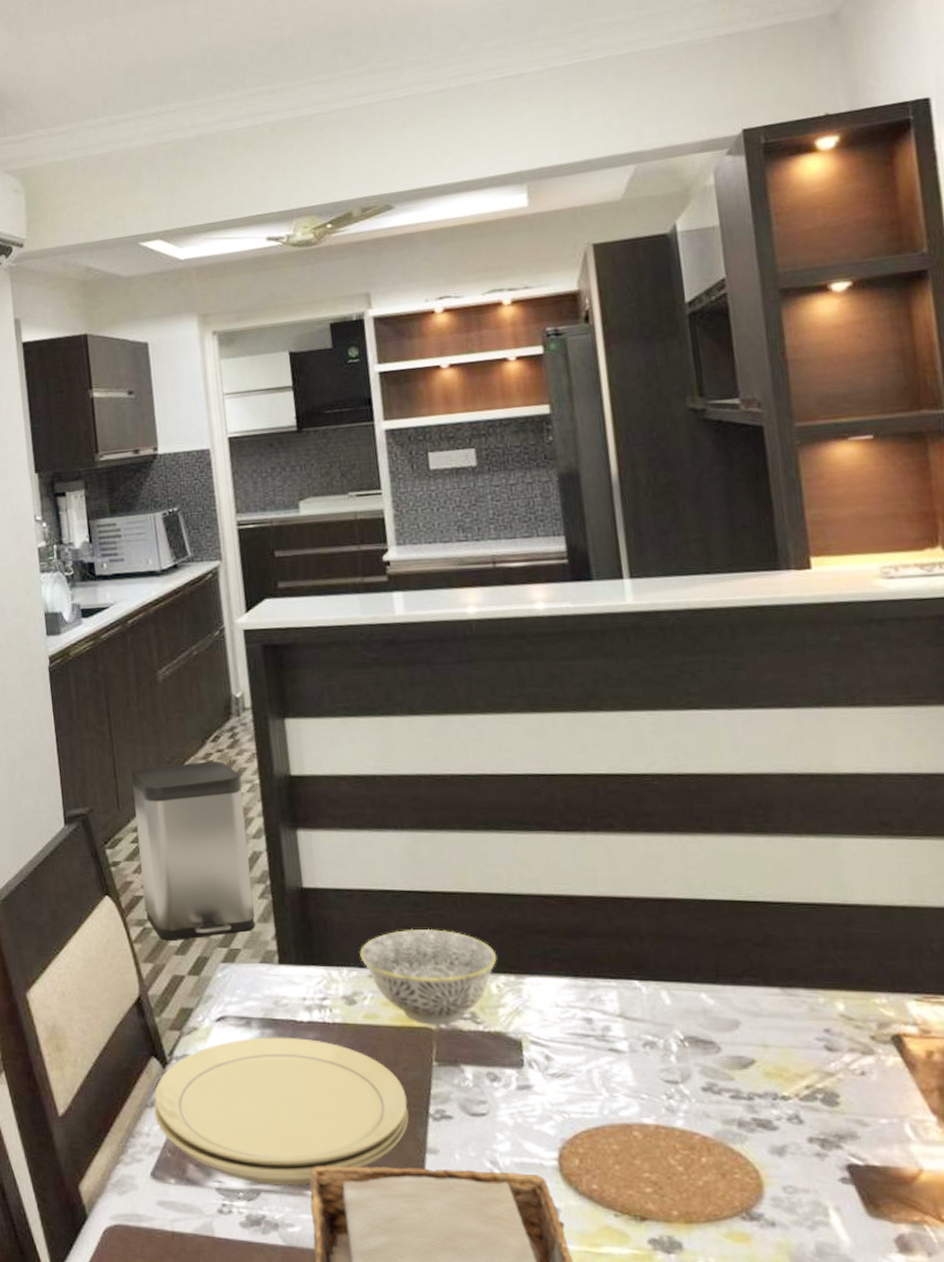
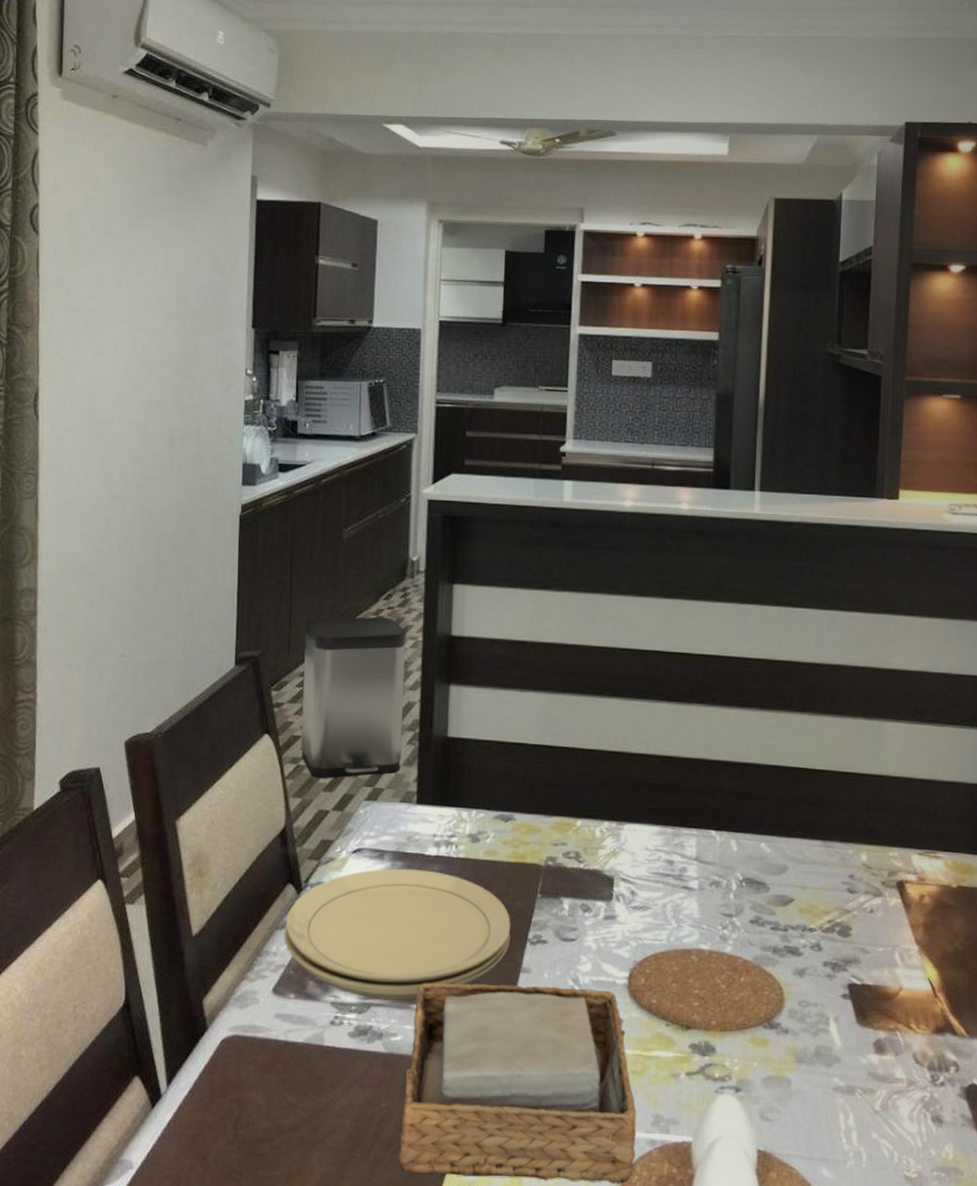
bowl: present [359,928,497,1026] -> none [489,778,604,863]

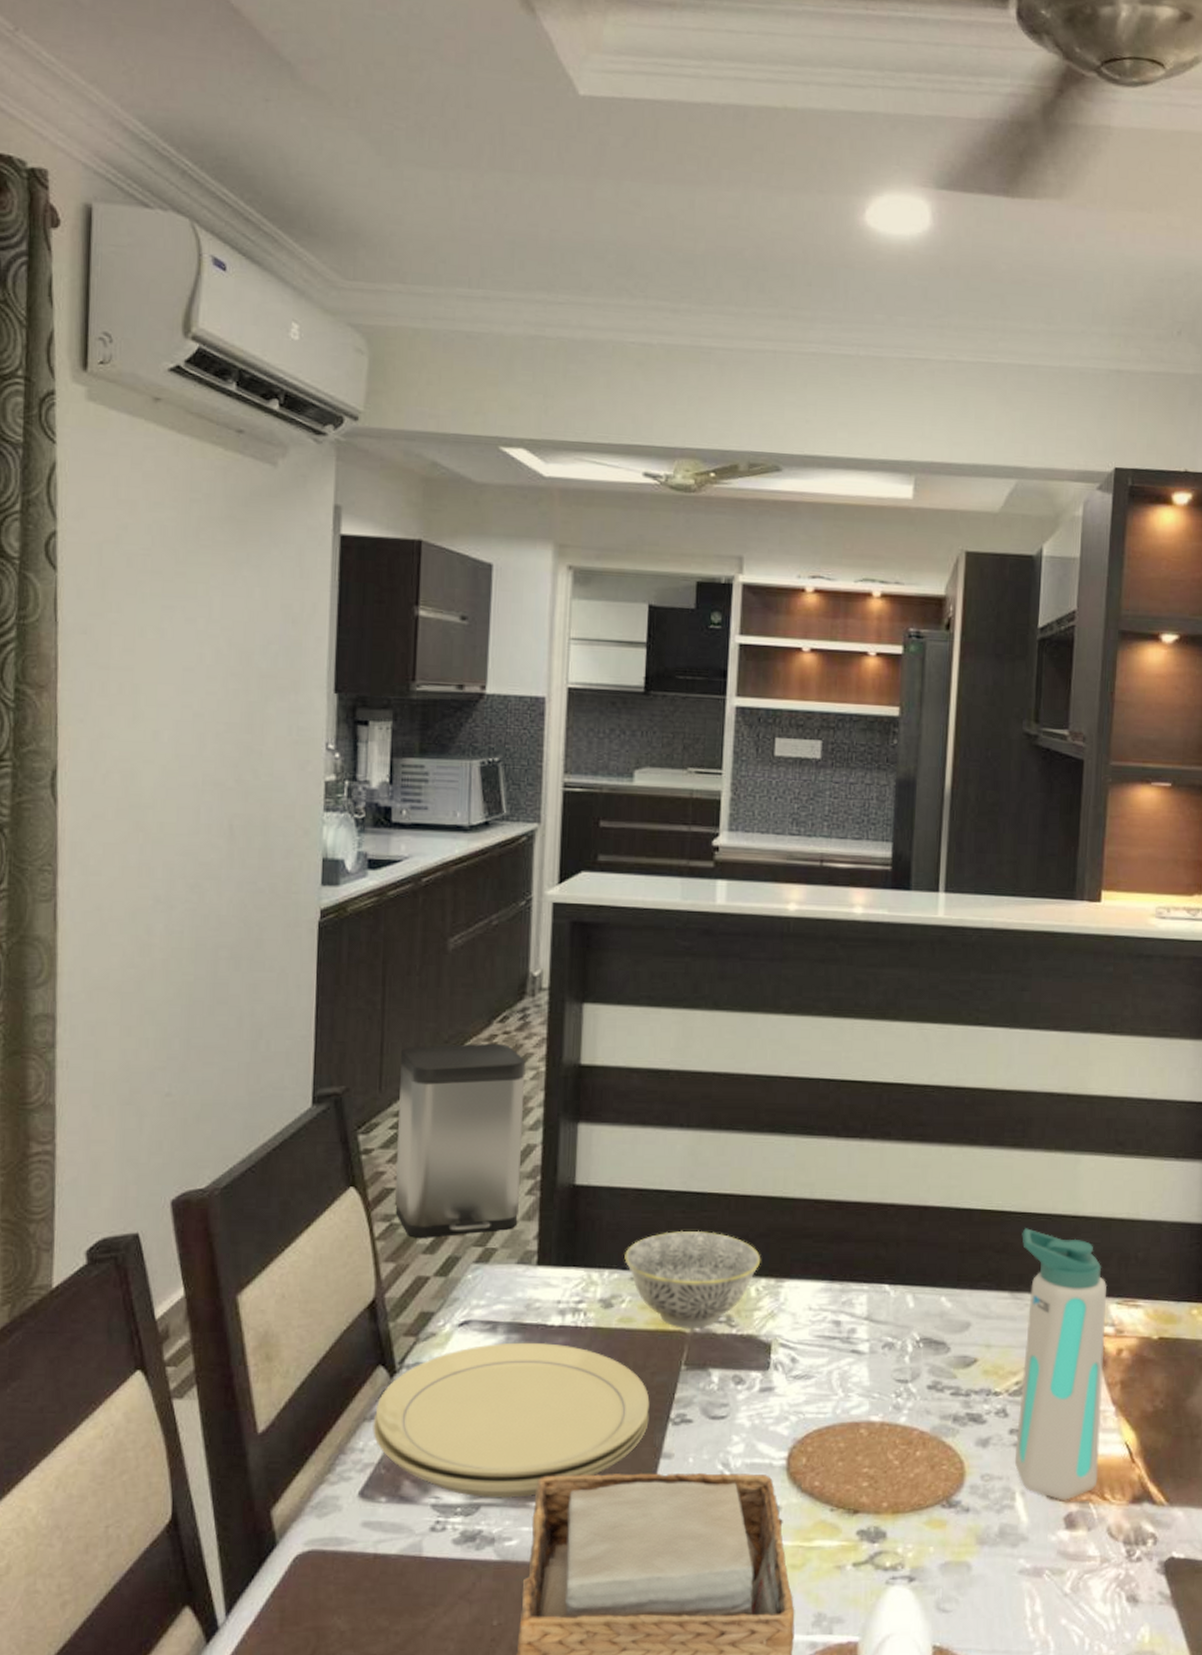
bowl: none [489,778,604,863] -> present [624,1230,761,1330]
water bottle: none [828,785,910,1028] -> present [1014,1228,1108,1500]

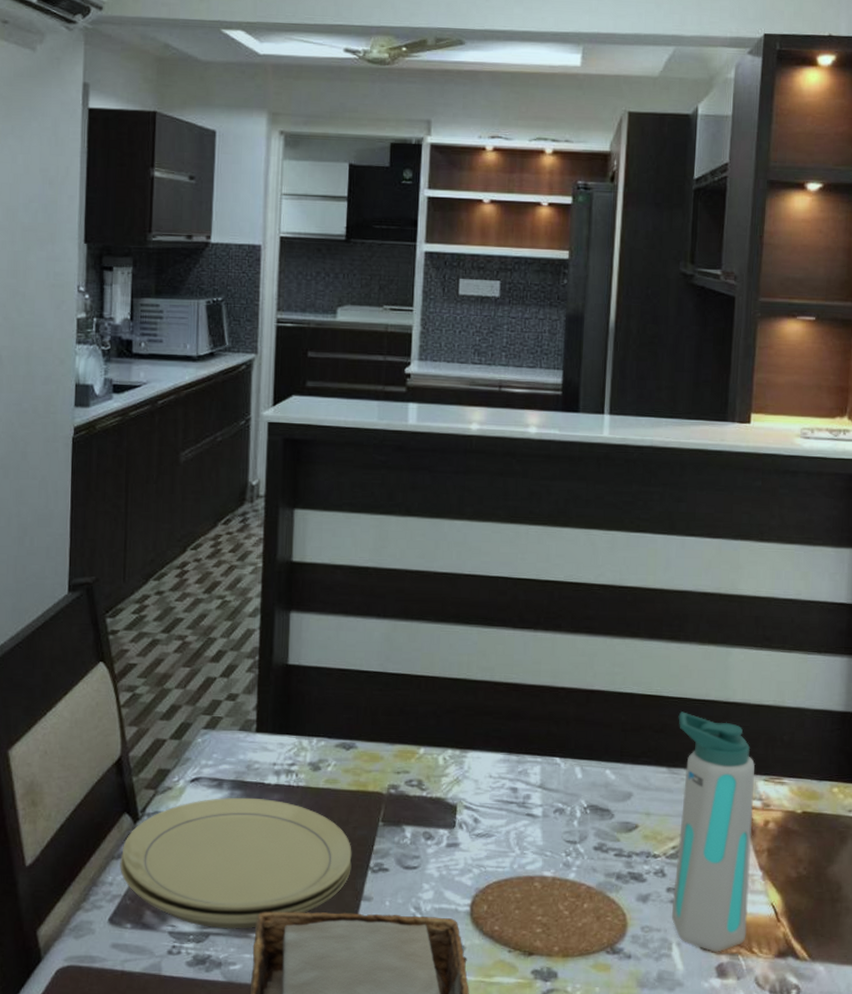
pedal bin: present [395,1043,526,1238] -> none [137,542,246,707]
bowl: present [624,1230,761,1330] -> none [330,705,448,791]

